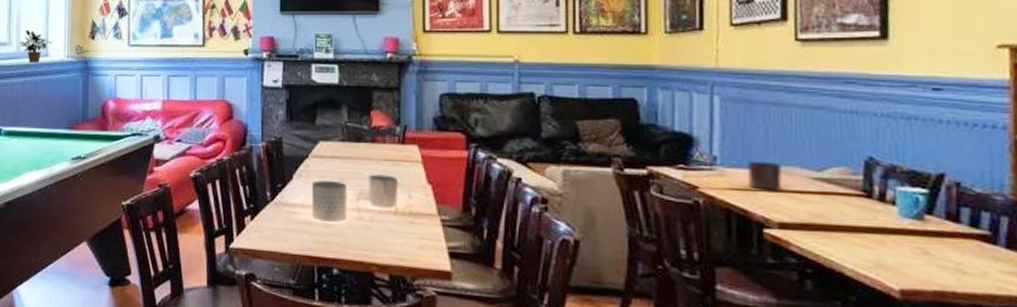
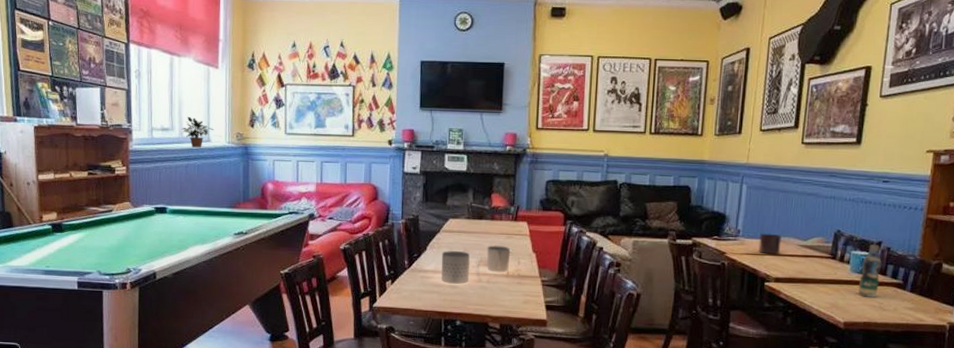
bottle: none [916,178,952,256] -> present [858,244,883,299]

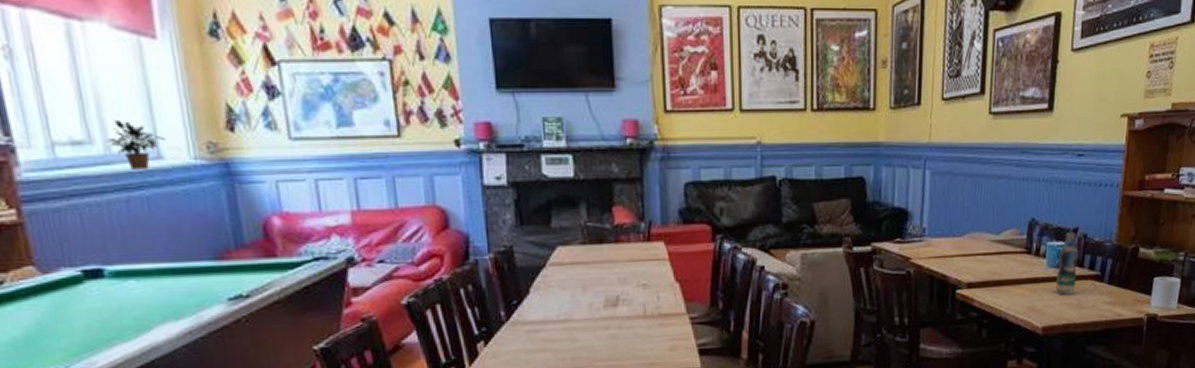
mug: present [441,251,470,284] -> none [551,290,593,336]
mug: present [486,245,511,273] -> none [613,277,646,314]
mug: present [758,233,782,255] -> none [947,229,973,256]

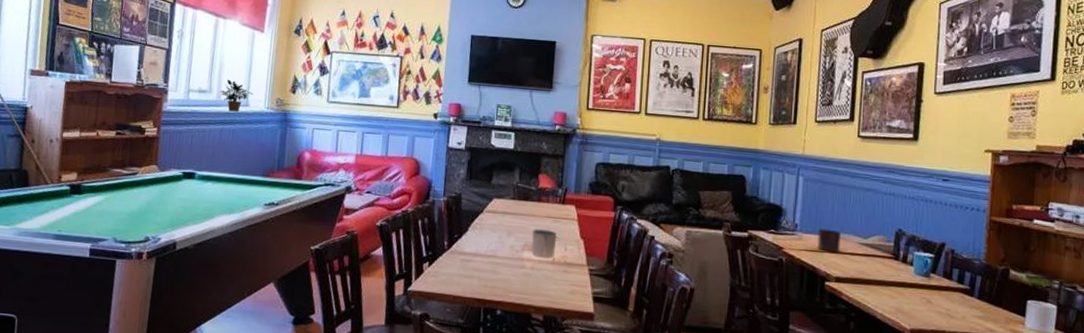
mug: none [613,277,646,314] -> present [531,229,557,259]
mug: none [947,229,973,256] -> present [817,228,842,253]
bottle: present [1056,232,1080,296] -> none [924,246,948,304]

